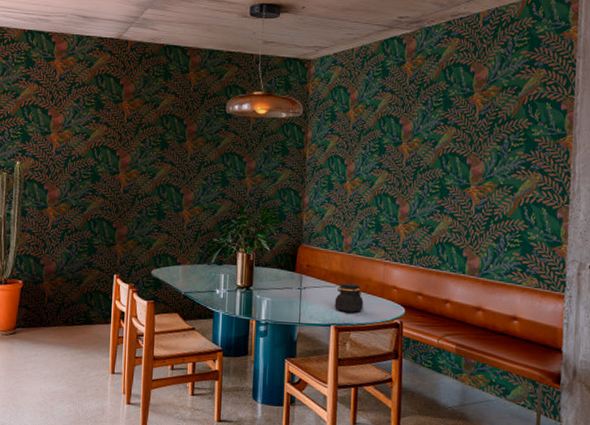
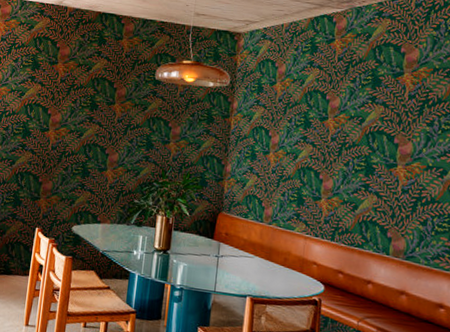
jar: present [334,283,364,312] -> none [251,254,282,285]

